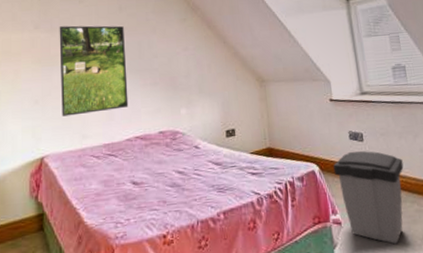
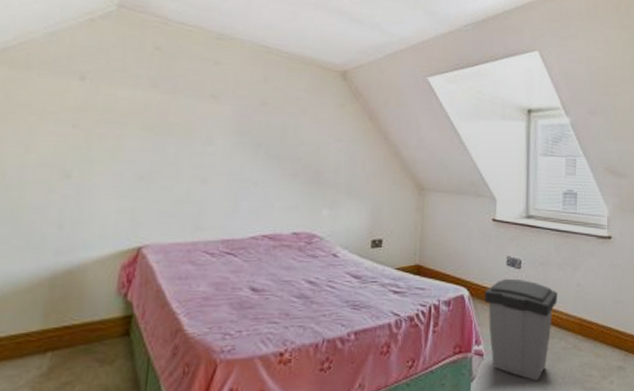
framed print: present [59,25,129,117] -> none [172,89,267,201]

